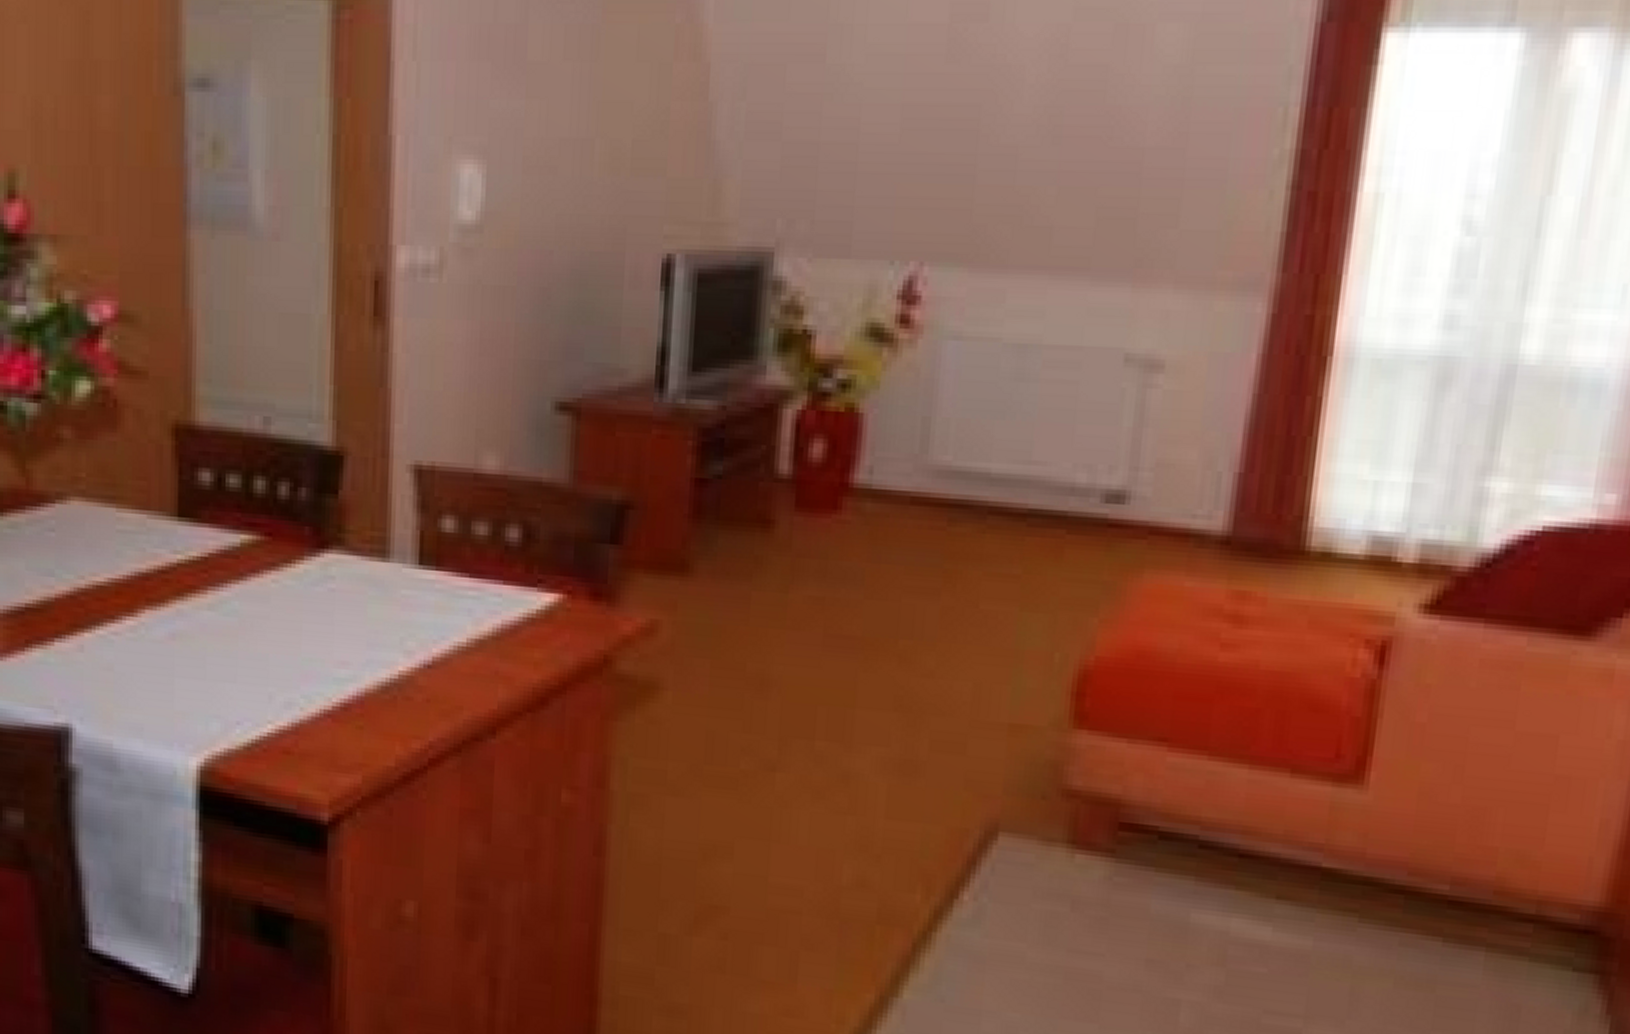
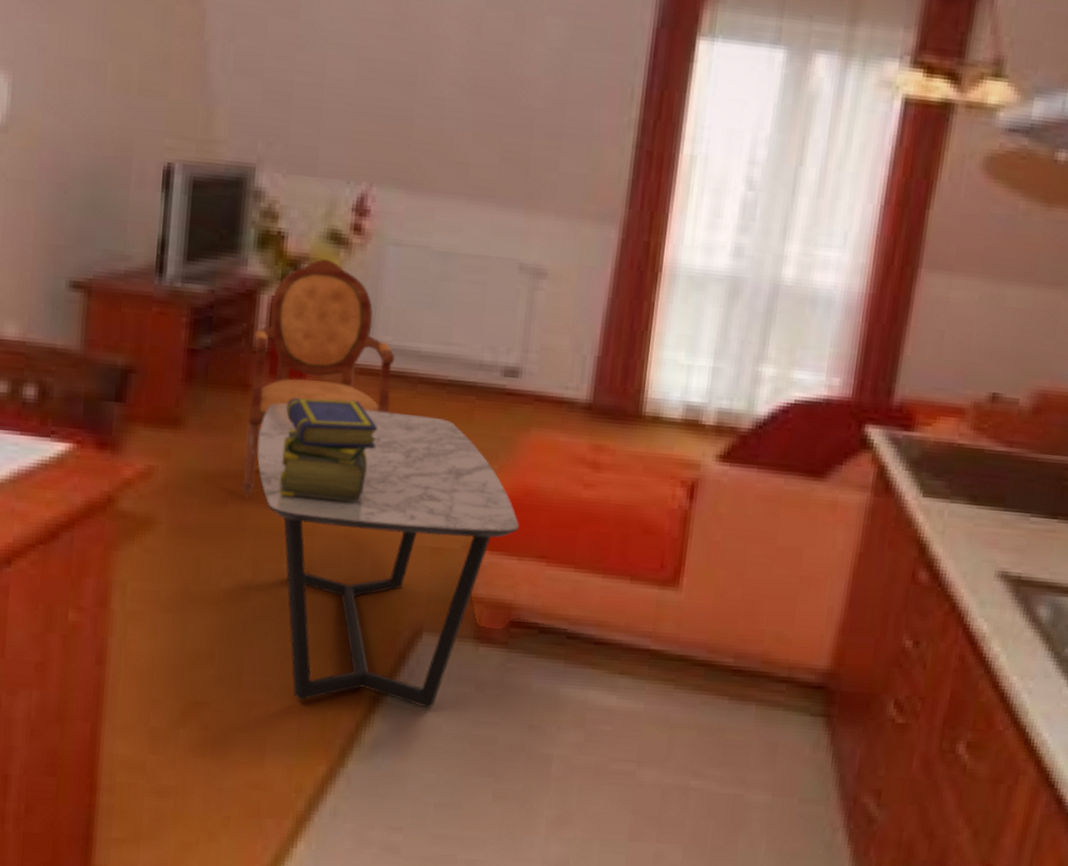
armchair: none [764,361,957,660] -> present [242,259,395,498]
coffee table: none [781,542,1129,930] -> present [257,403,519,708]
stack of books: none [810,535,936,665] -> present [279,398,378,502]

